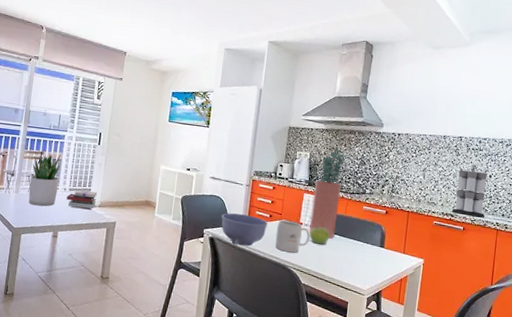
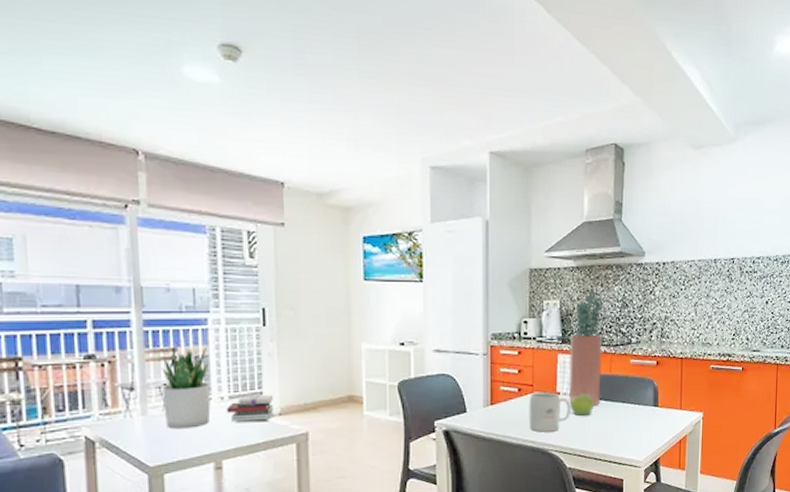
bowl: present [221,213,268,246] -> none [456,393,517,434]
spice rack: present [452,165,488,218] -> none [729,291,764,353]

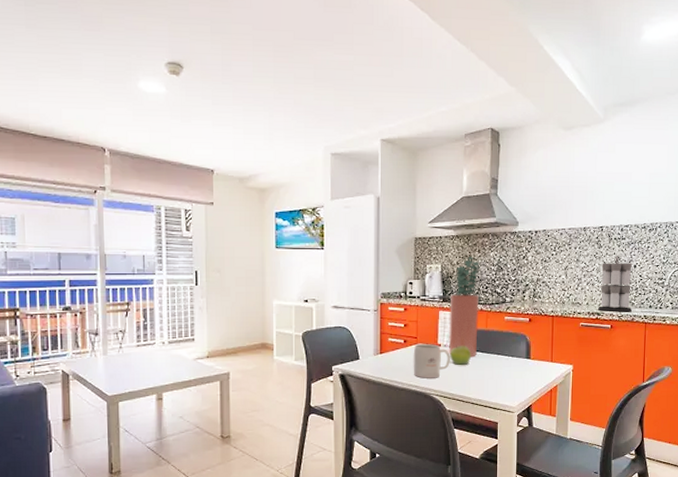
planter: present [161,346,211,429] -> none [118,301,155,367]
books: present [226,394,275,423] -> none [166,341,204,363]
spice rack: none [729,291,764,353] -> present [598,256,632,313]

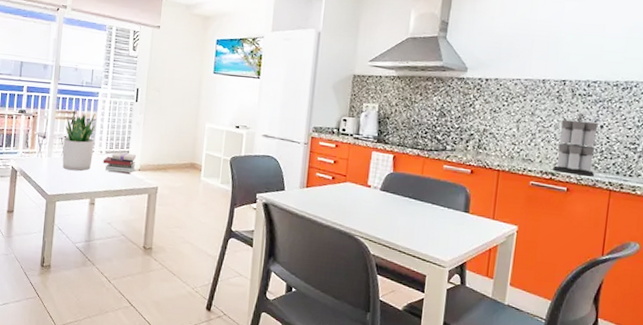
planter: none [118,301,155,367] -> present [62,111,96,171]
books: none [166,341,204,363] -> present [103,152,136,175]
mug: present [413,343,450,379] -> none [339,182,380,220]
vase: present [449,251,480,358] -> none [379,93,421,204]
fruit: present [449,345,471,366] -> none [379,188,403,211]

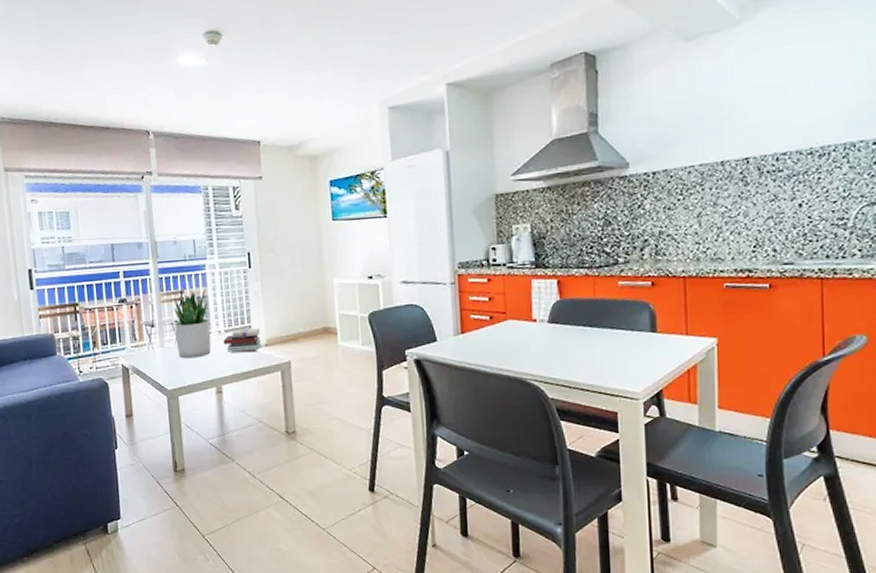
spice rack: present [553,113,599,177] -> none [749,194,799,268]

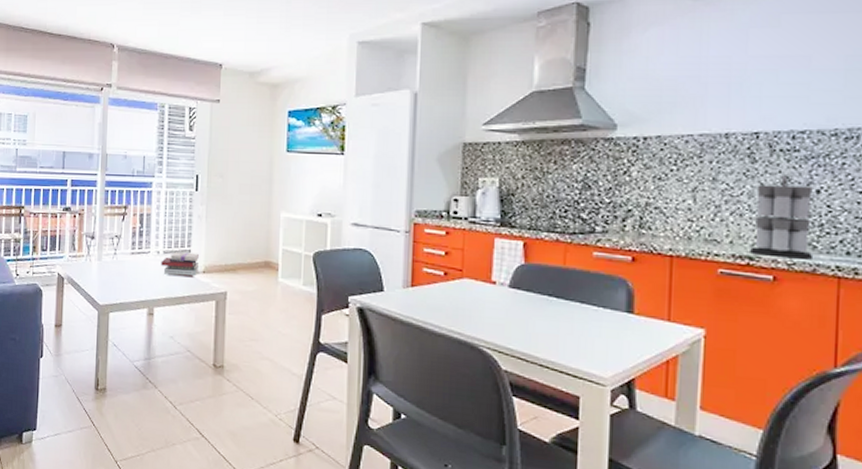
planter: present [173,288,211,359] -> none [114,205,150,276]
spice rack: none [749,194,799,268] -> present [750,175,813,260]

